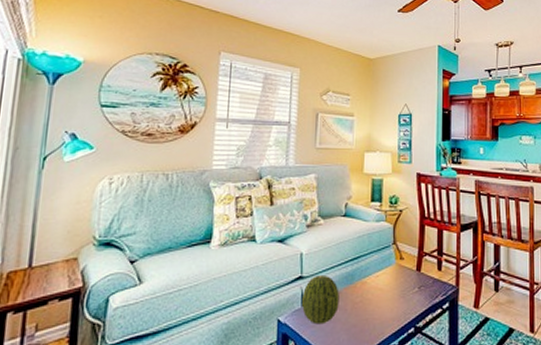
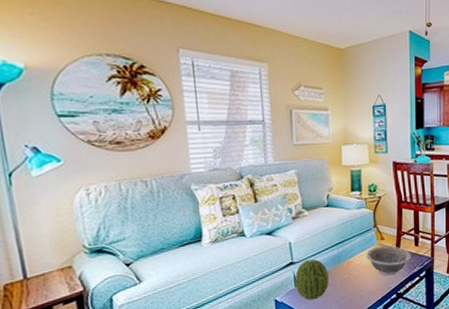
decorative bowl: none [381,267,433,304] -> present [365,245,411,276]

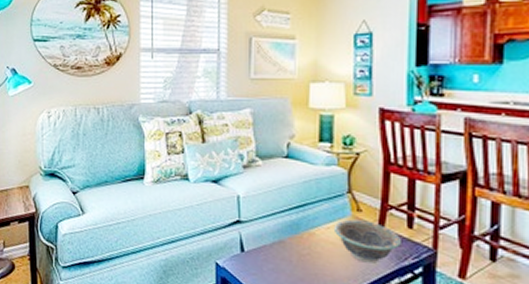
fruit: present [295,259,329,300] -> none [241,220,283,274]

